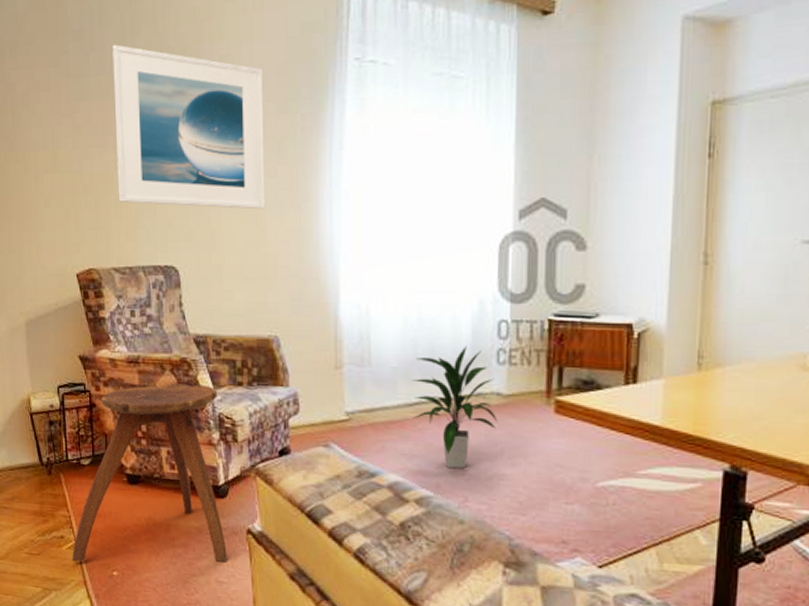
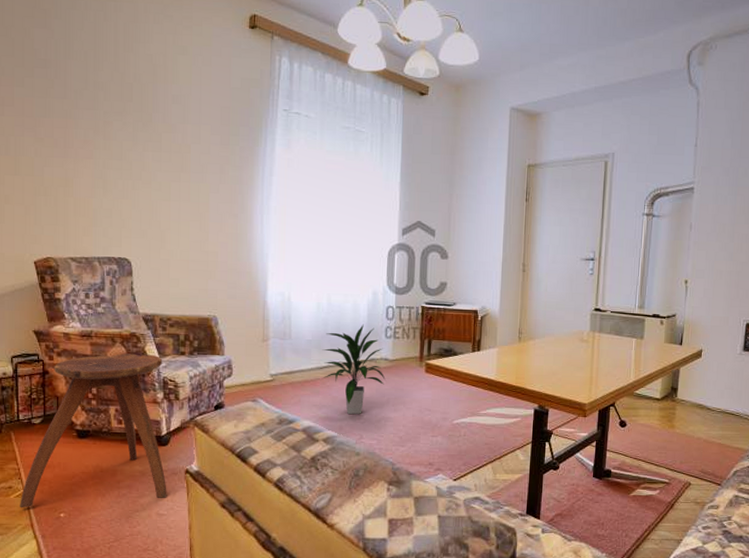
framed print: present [112,44,265,210] -> none [76,75,209,217]

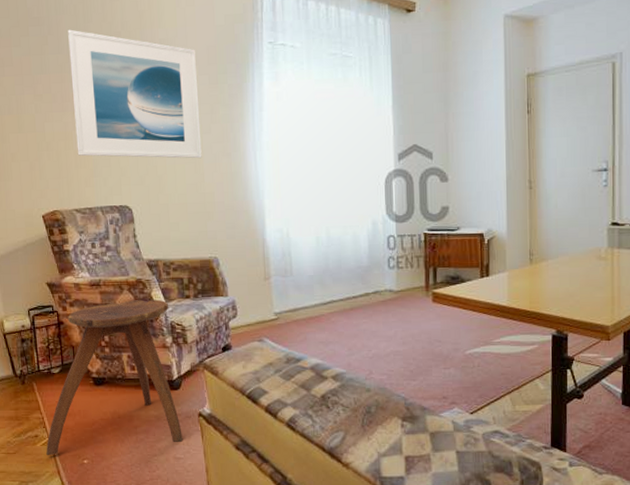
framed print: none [76,75,209,217] -> present [68,29,202,159]
indoor plant: present [322,324,386,415] -> none [324,255,392,350]

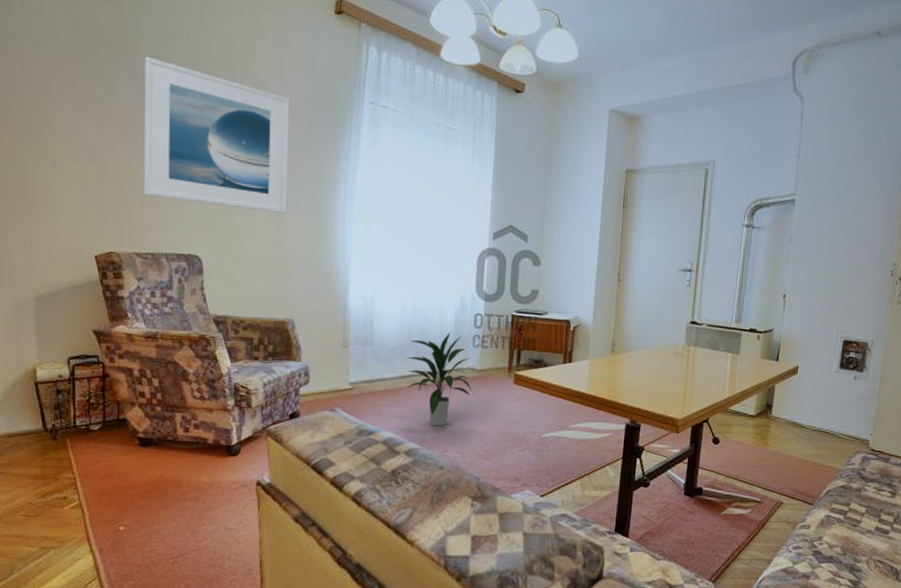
stool: present [46,299,183,456] -> none [75,357,237,521]
indoor plant: none [324,255,392,350] -> present [405,331,472,427]

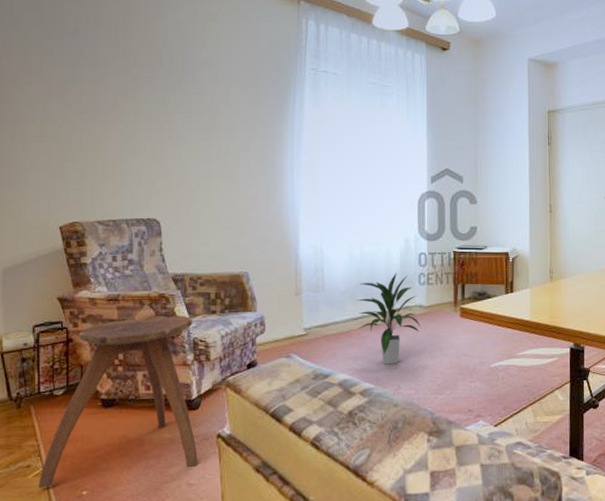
stool: none [75,357,237,521] -> present [38,315,198,489]
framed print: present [143,56,289,214] -> none [105,43,239,175]

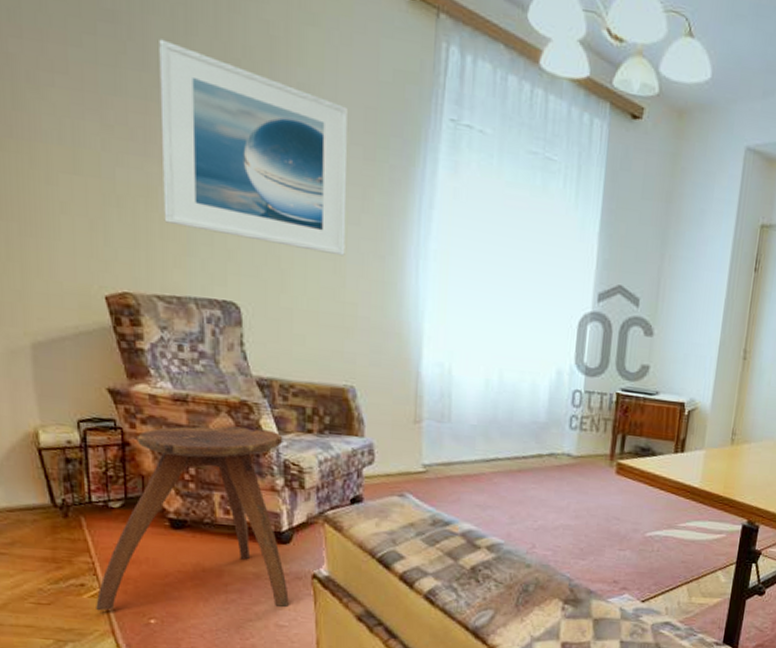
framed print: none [105,43,239,175] -> present [159,38,348,257]
indoor plant: present [356,272,421,365] -> none [489,409,567,519]

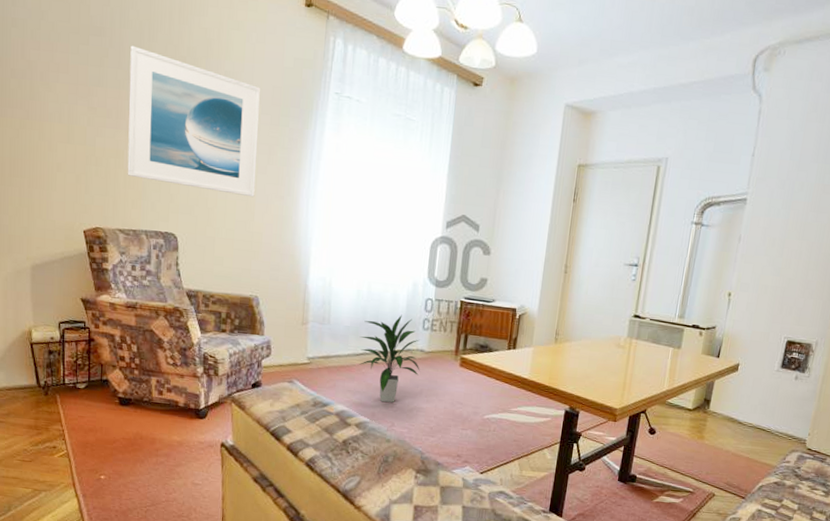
stool: present [96,425,289,611] -> none [63,326,204,469]
indoor plant: none [489,409,567,519] -> present [359,314,420,403]

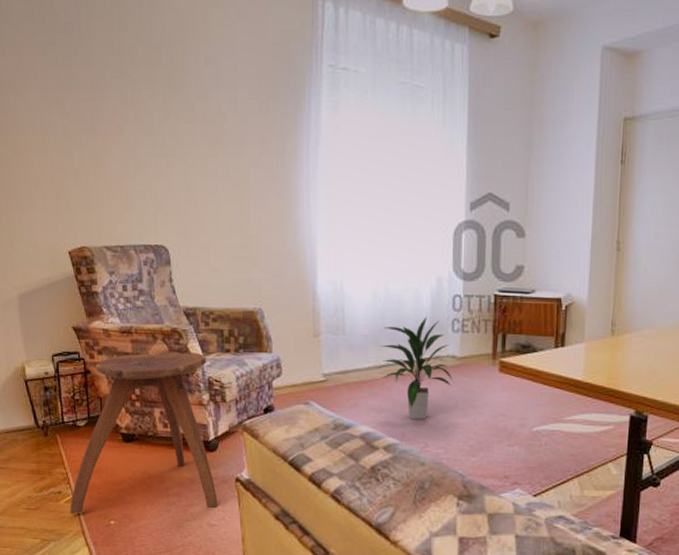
stool: none [63,326,204,469] -> present [70,351,218,514]
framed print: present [127,45,260,198] -> none [100,39,249,196]

